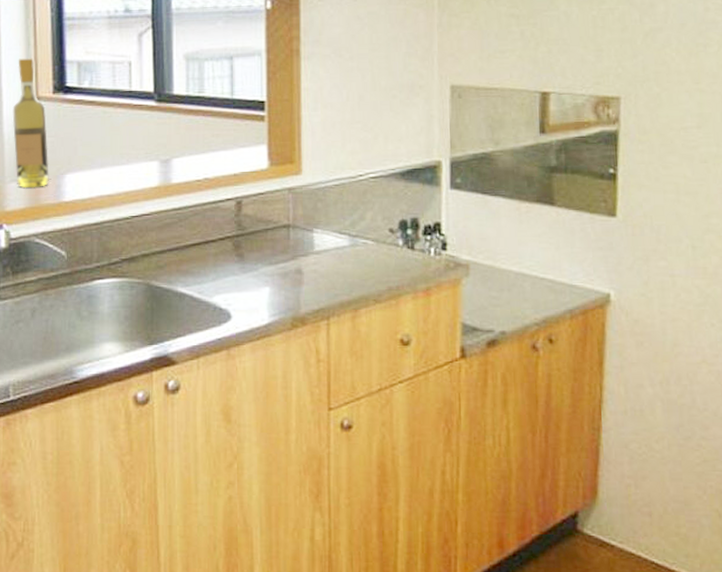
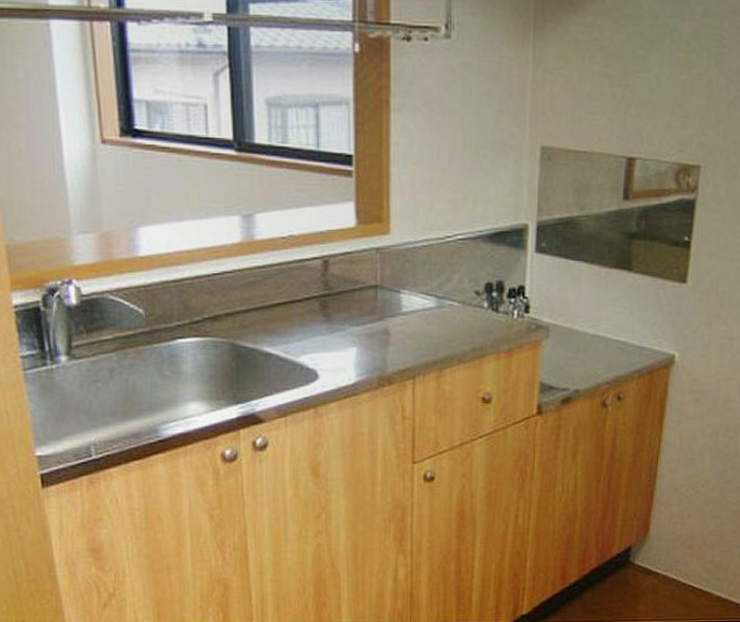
bottle: present [12,58,49,189] -> none [74,94,121,242]

